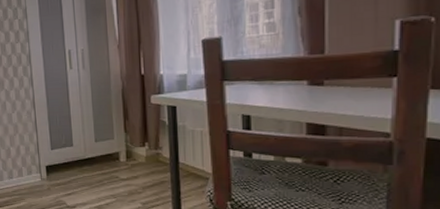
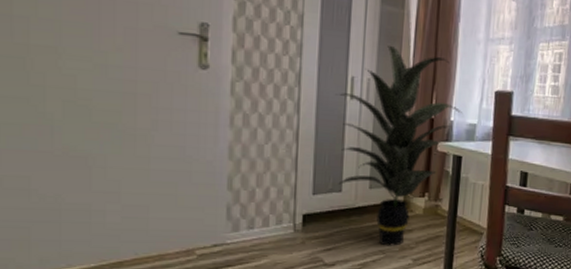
indoor plant: none [58,17,170,191] -> present [336,45,462,246]

